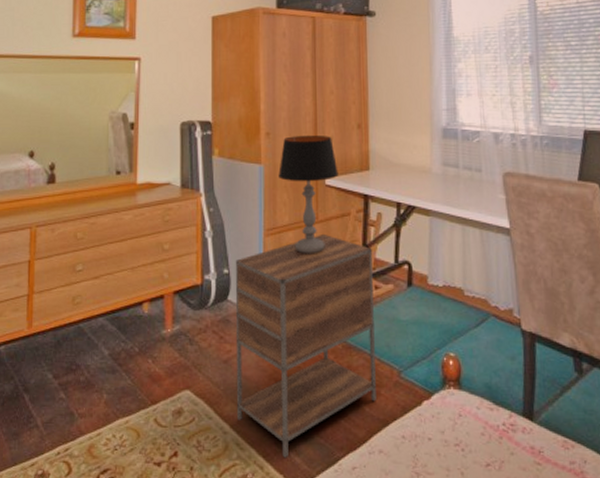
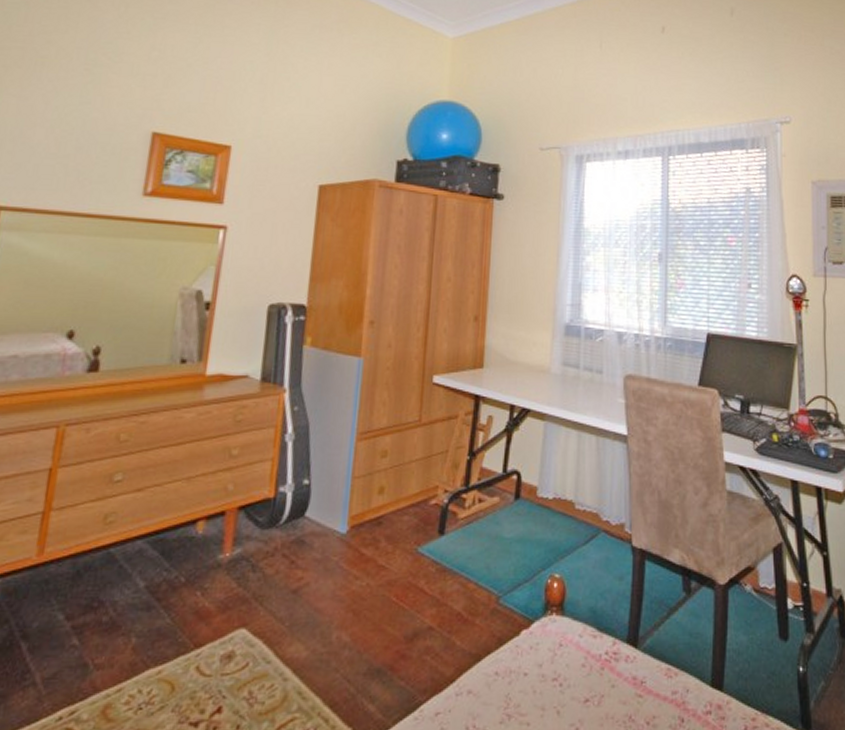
nightstand: present [235,233,376,458] -> none [301,438,479,707]
table lamp: present [278,135,339,254] -> none [380,325,449,462]

